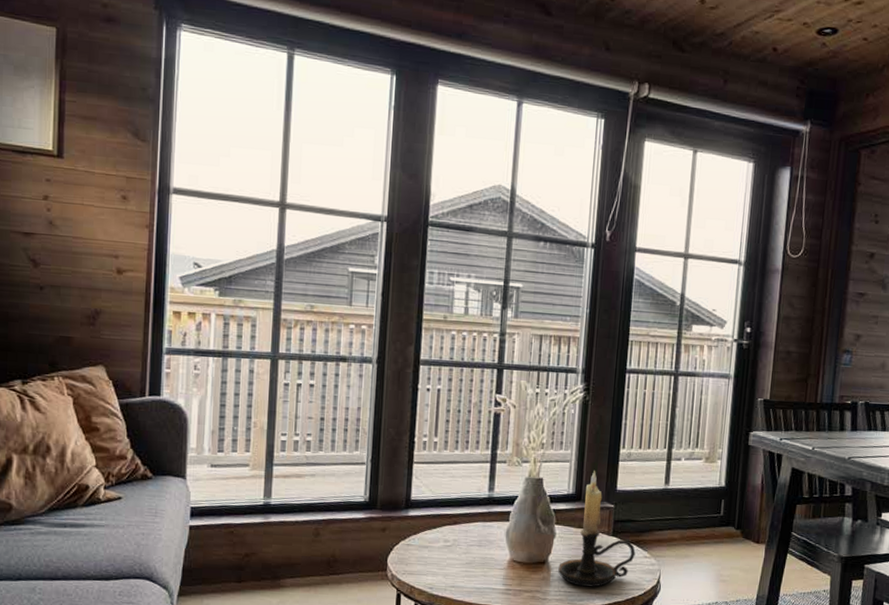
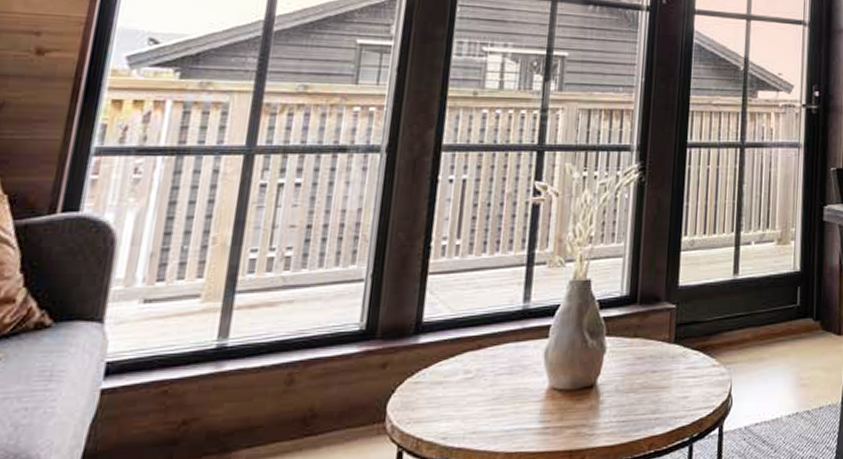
candle holder: present [558,471,636,587] -> none [609,265,702,413]

